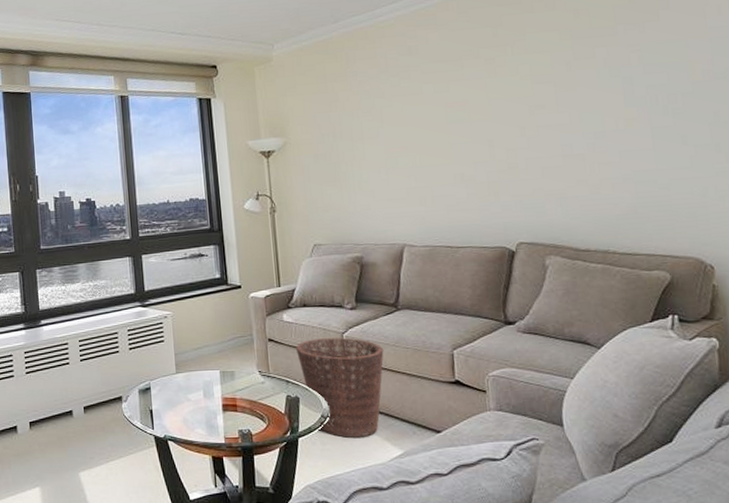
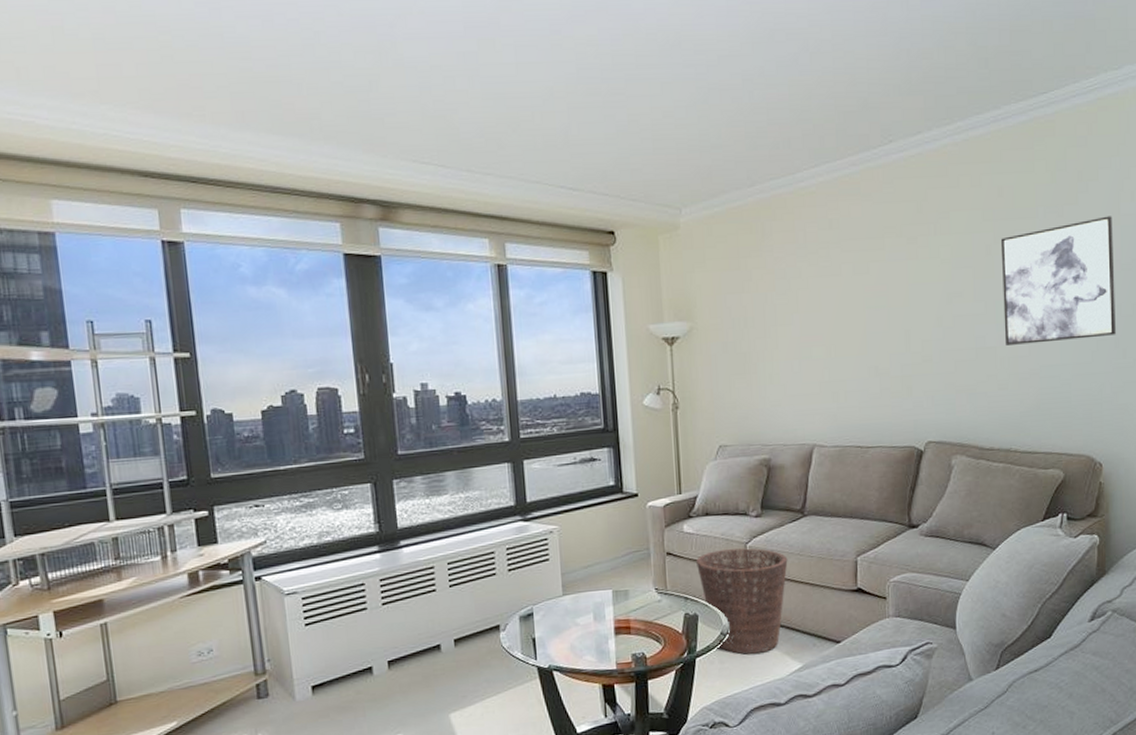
wall art: none [580,29,715,152] -> present [1000,216,1116,345]

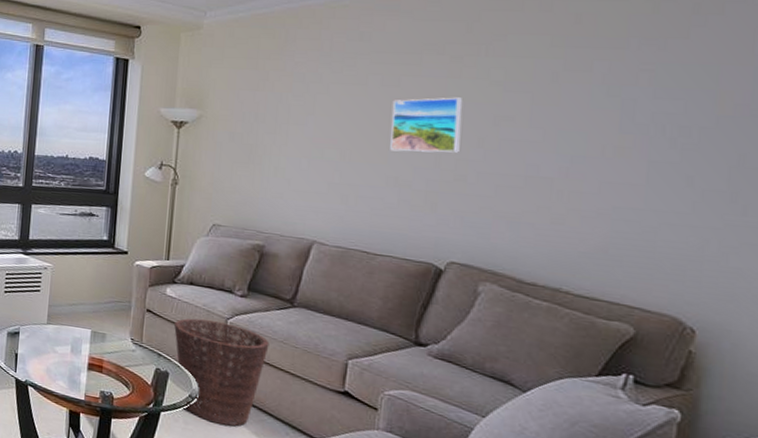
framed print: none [865,279,924,341] -> present [390,97,463,153]
wall art: present [1000,216,1116,345] -> none [566,54,742,188]

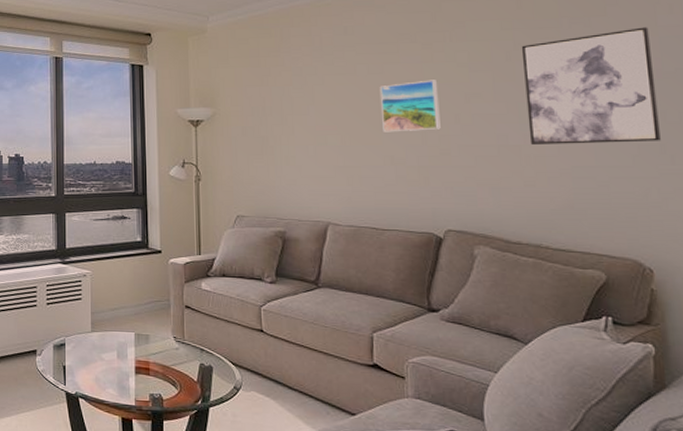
basket: present [174,318,270,426] -> none [213,309,302,413]
wall art: none [566,54,742,188] -> present [521,27,661,144]

